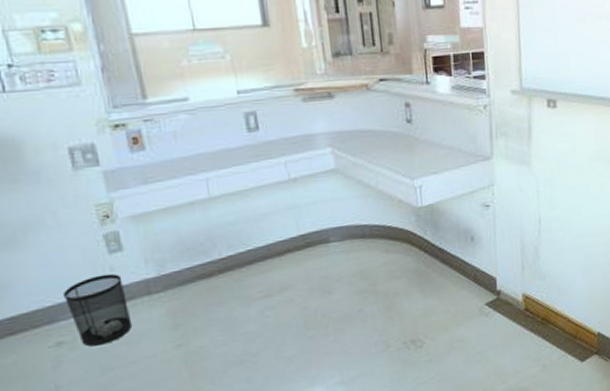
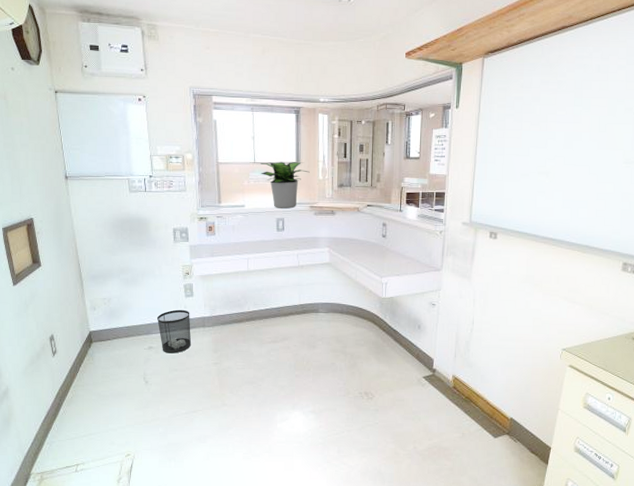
potted plant: none [204,24,287,99] -> present [260,162,310,210]

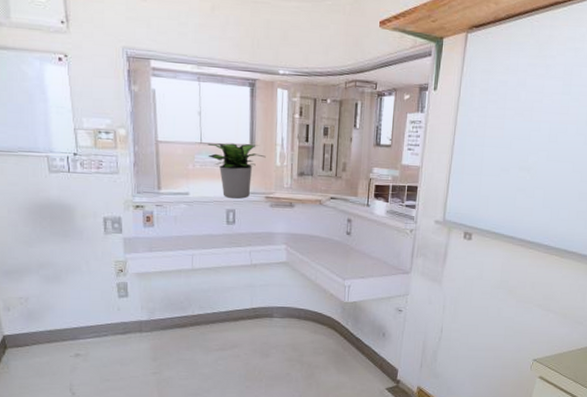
waste bin: present [157,309,192,354] -> none [85,312,126,362]

